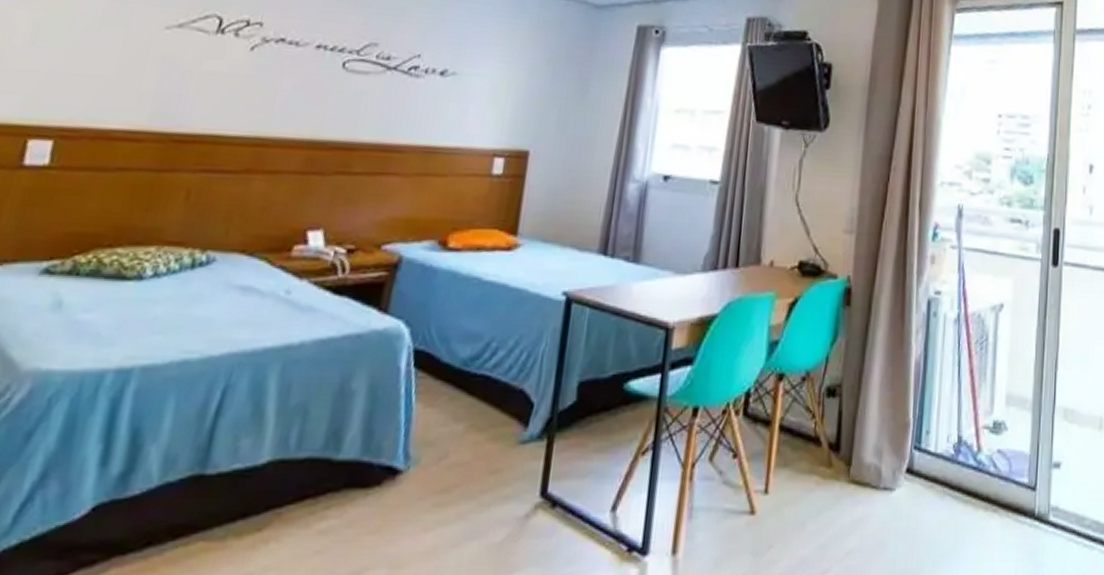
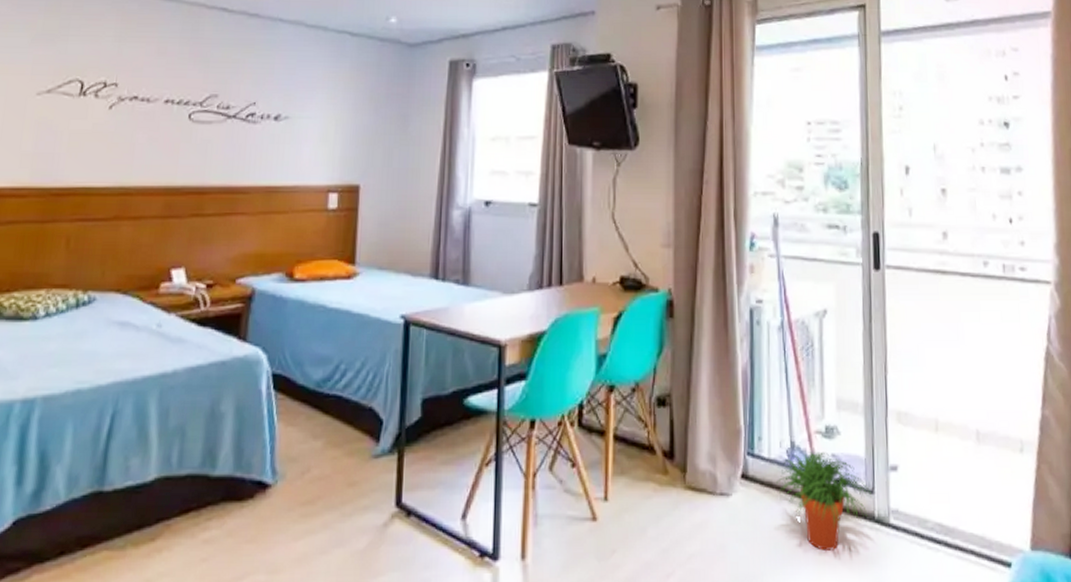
potted plant: none [941,447,1034,547] -> present [776,451,873,551]

